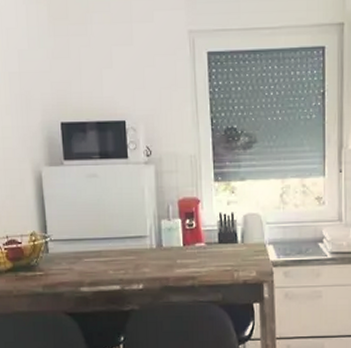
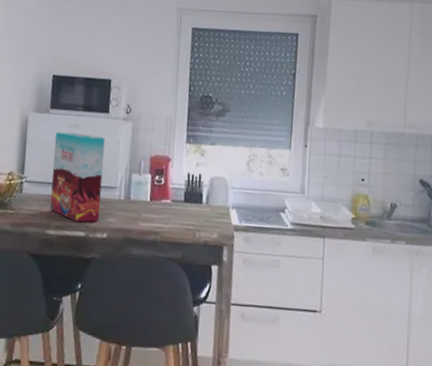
cereal box: none [73,184,133,276] -> present [49,132,105,222]

